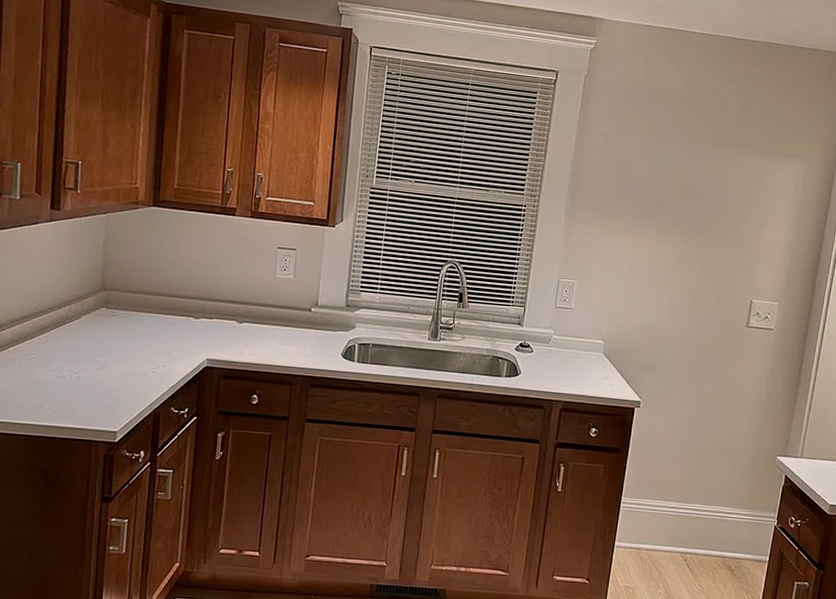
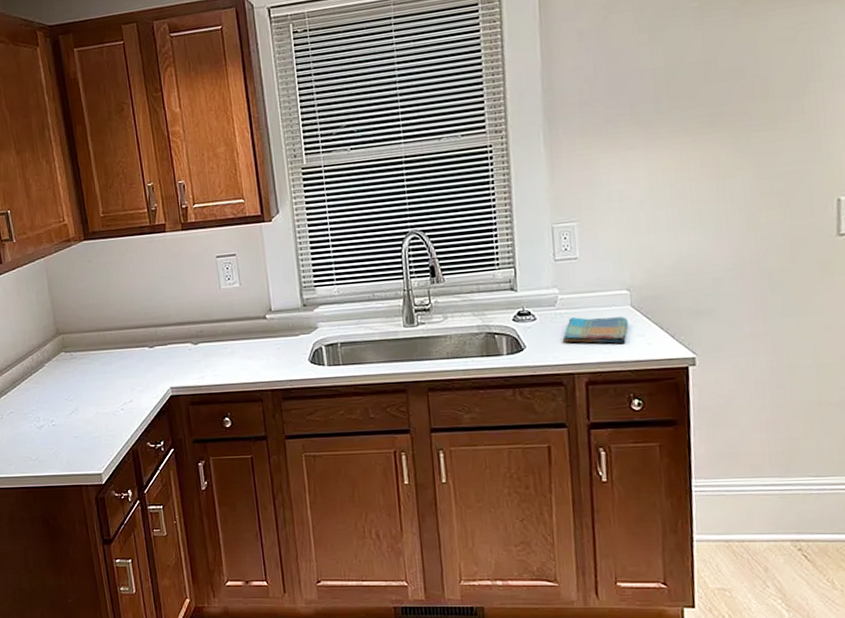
dish towel: none [550,355,599,382] -> present [563,317,628,344]

